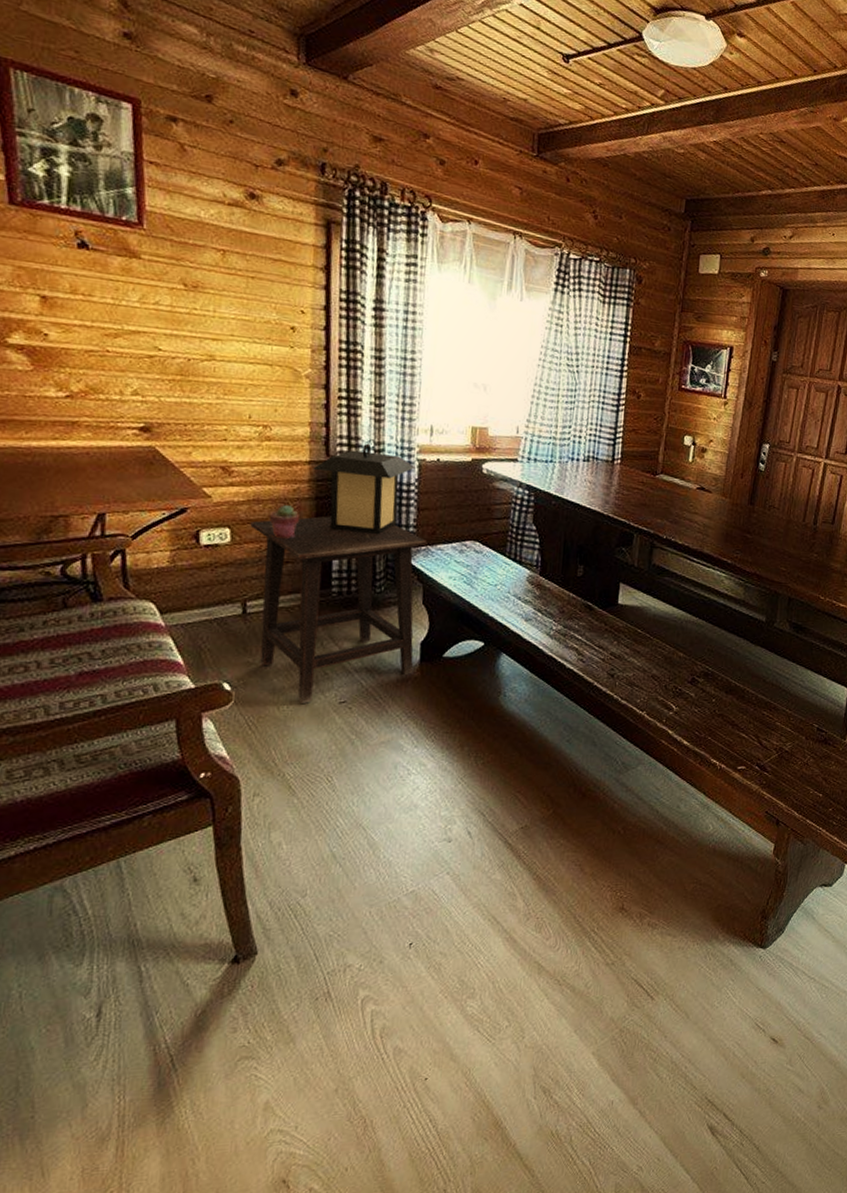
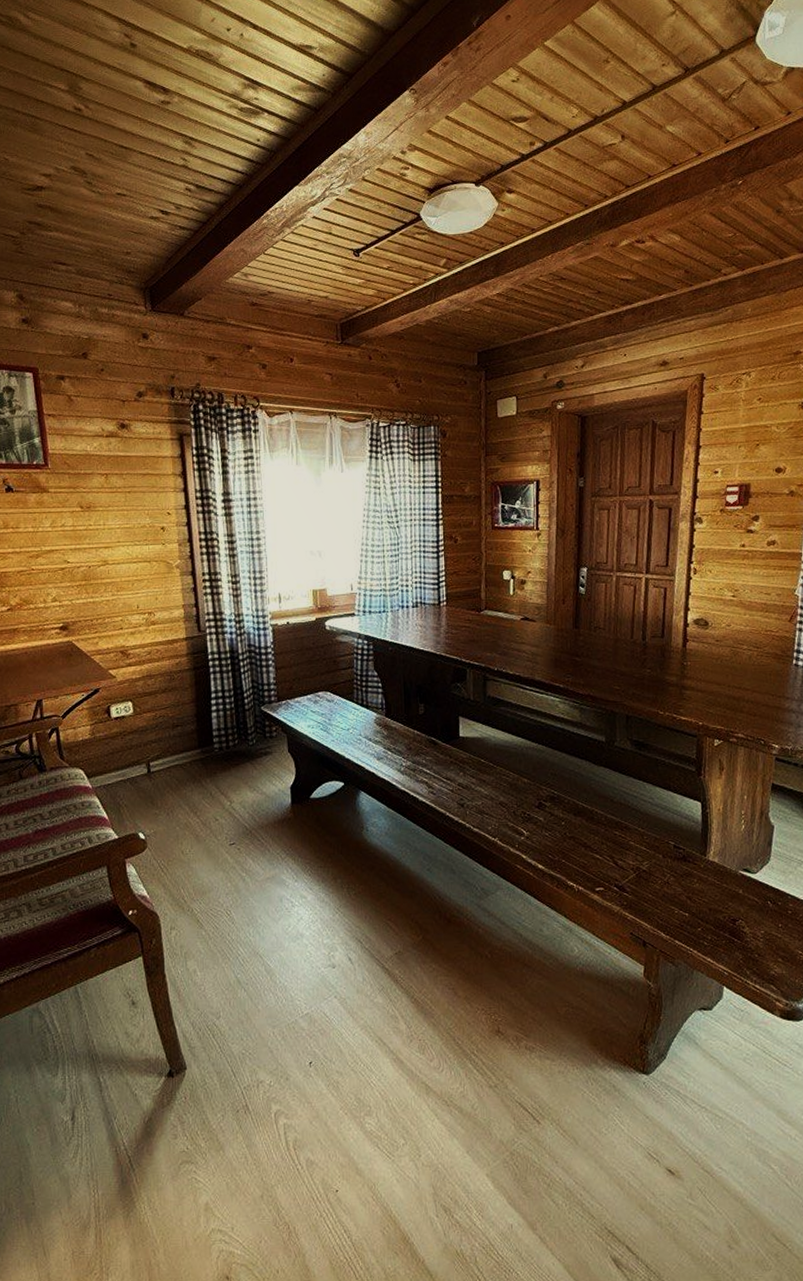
side table: present [250,516,428,703] -> none [146,682,287,847]
potted succulent: present [268,505,299,539] -> none [160,677,183,706]
lantern: present [313,443,415,535] -> none [189,616,270,695]

